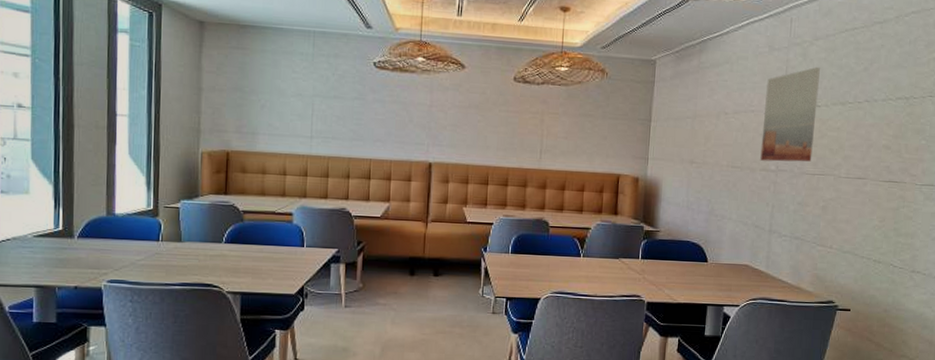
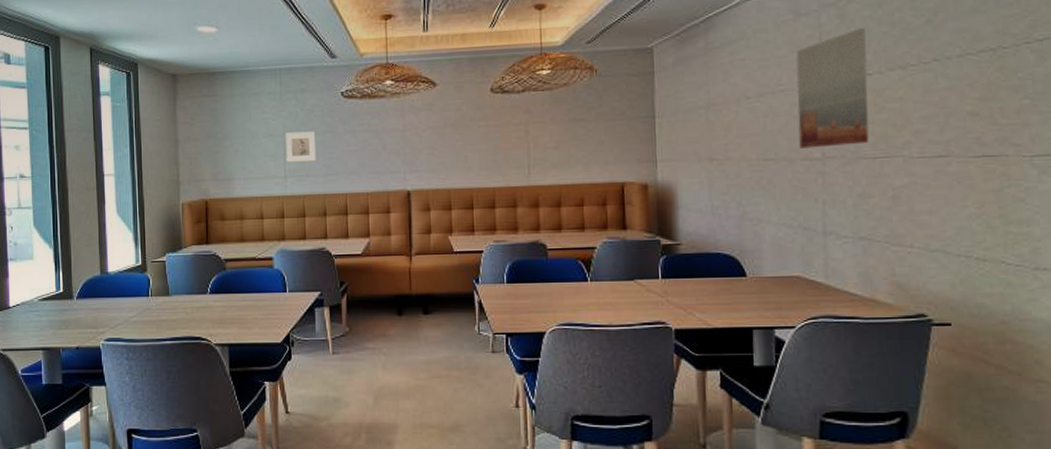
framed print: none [314,94,345,125] -> present [286,131,317,162]

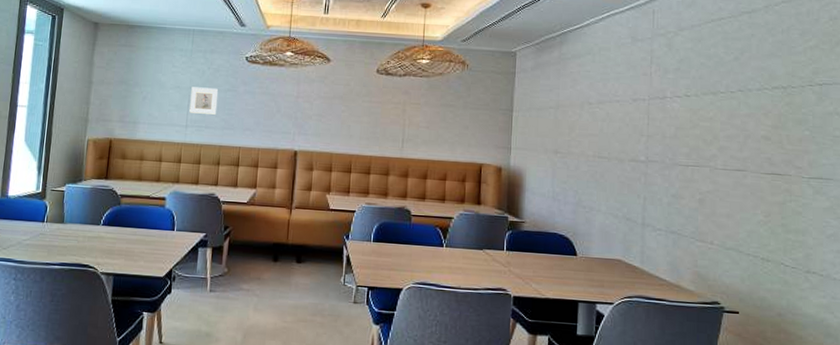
wall art: present [796,27,869,149] -> none [628,56,687,153]

